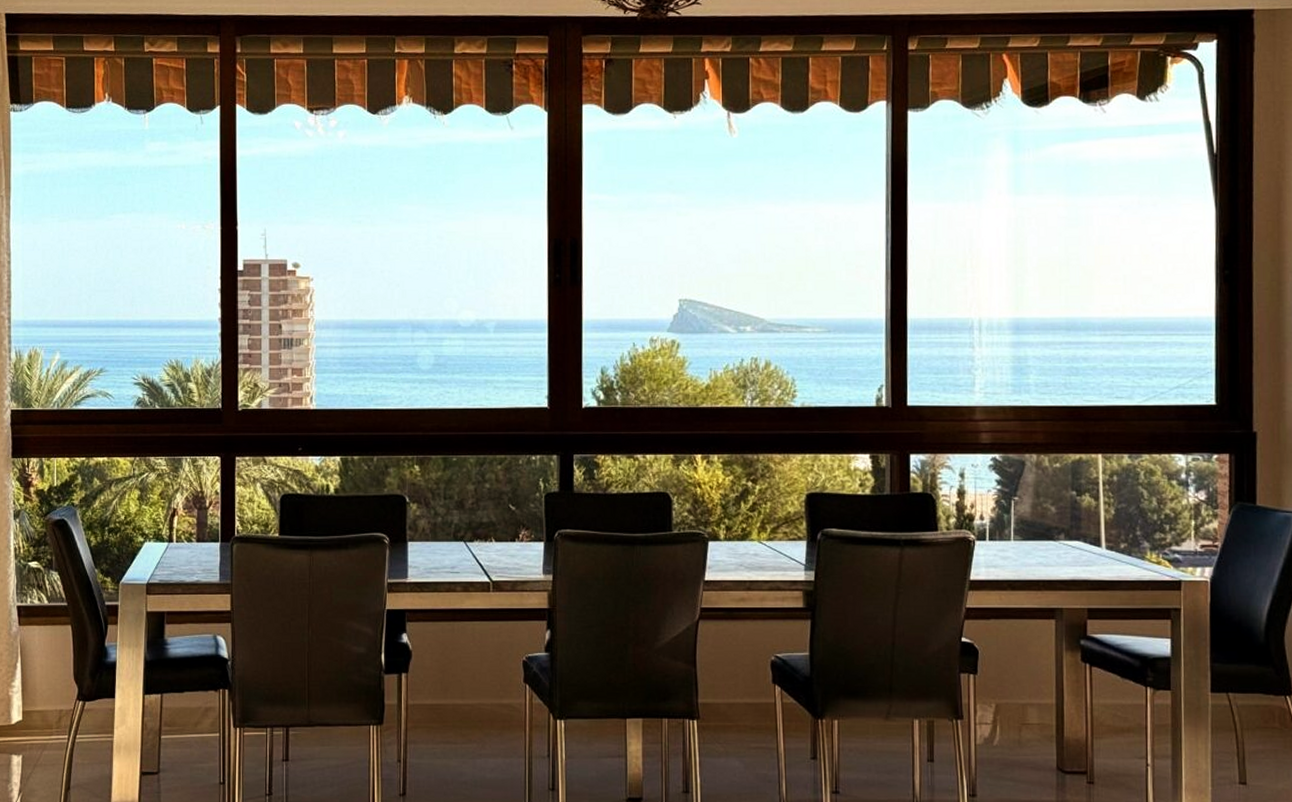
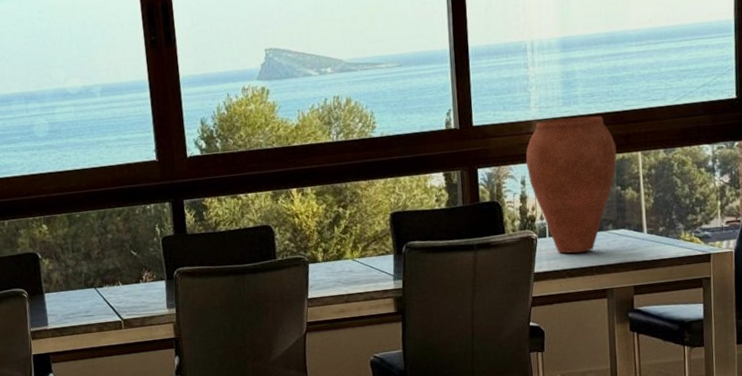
vase: none [966,408,1073,563] -> present [525,116,617,254]

